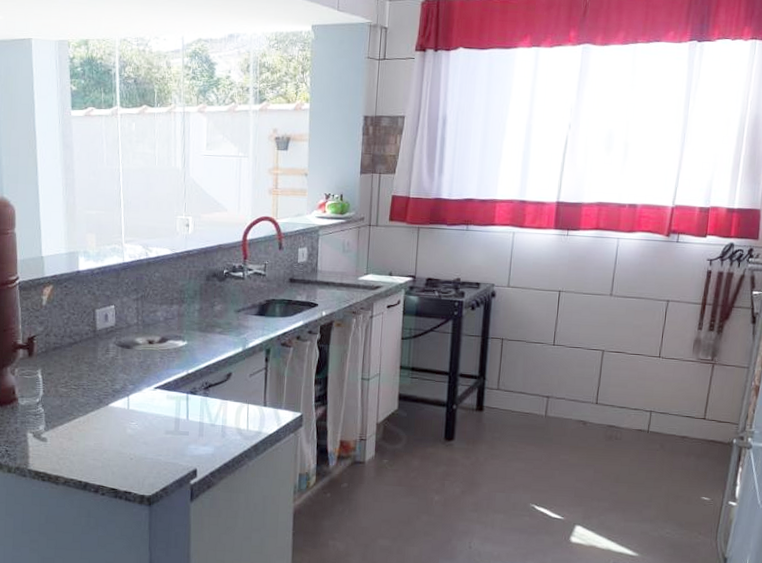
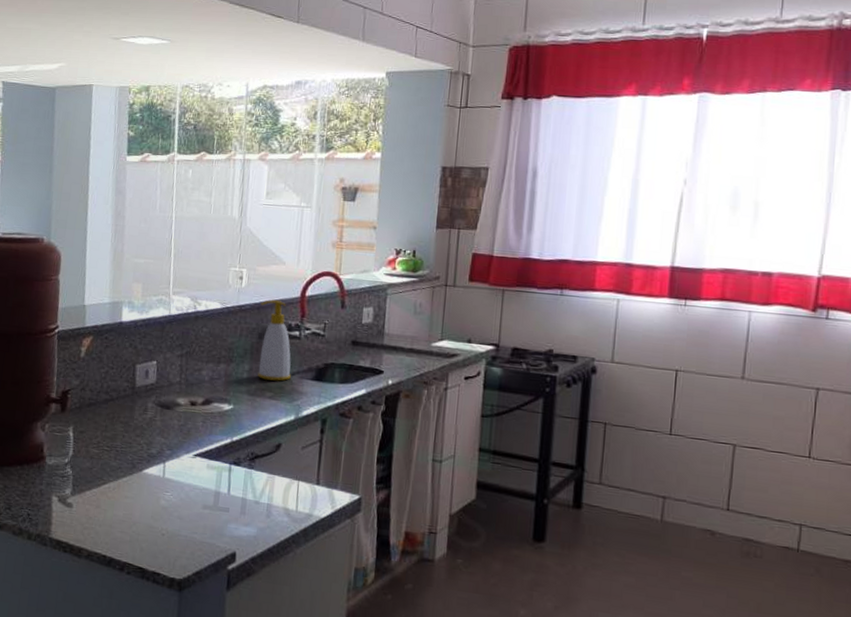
soap bottle: none [207,244,237,318] -> present [257,300,291,382]

